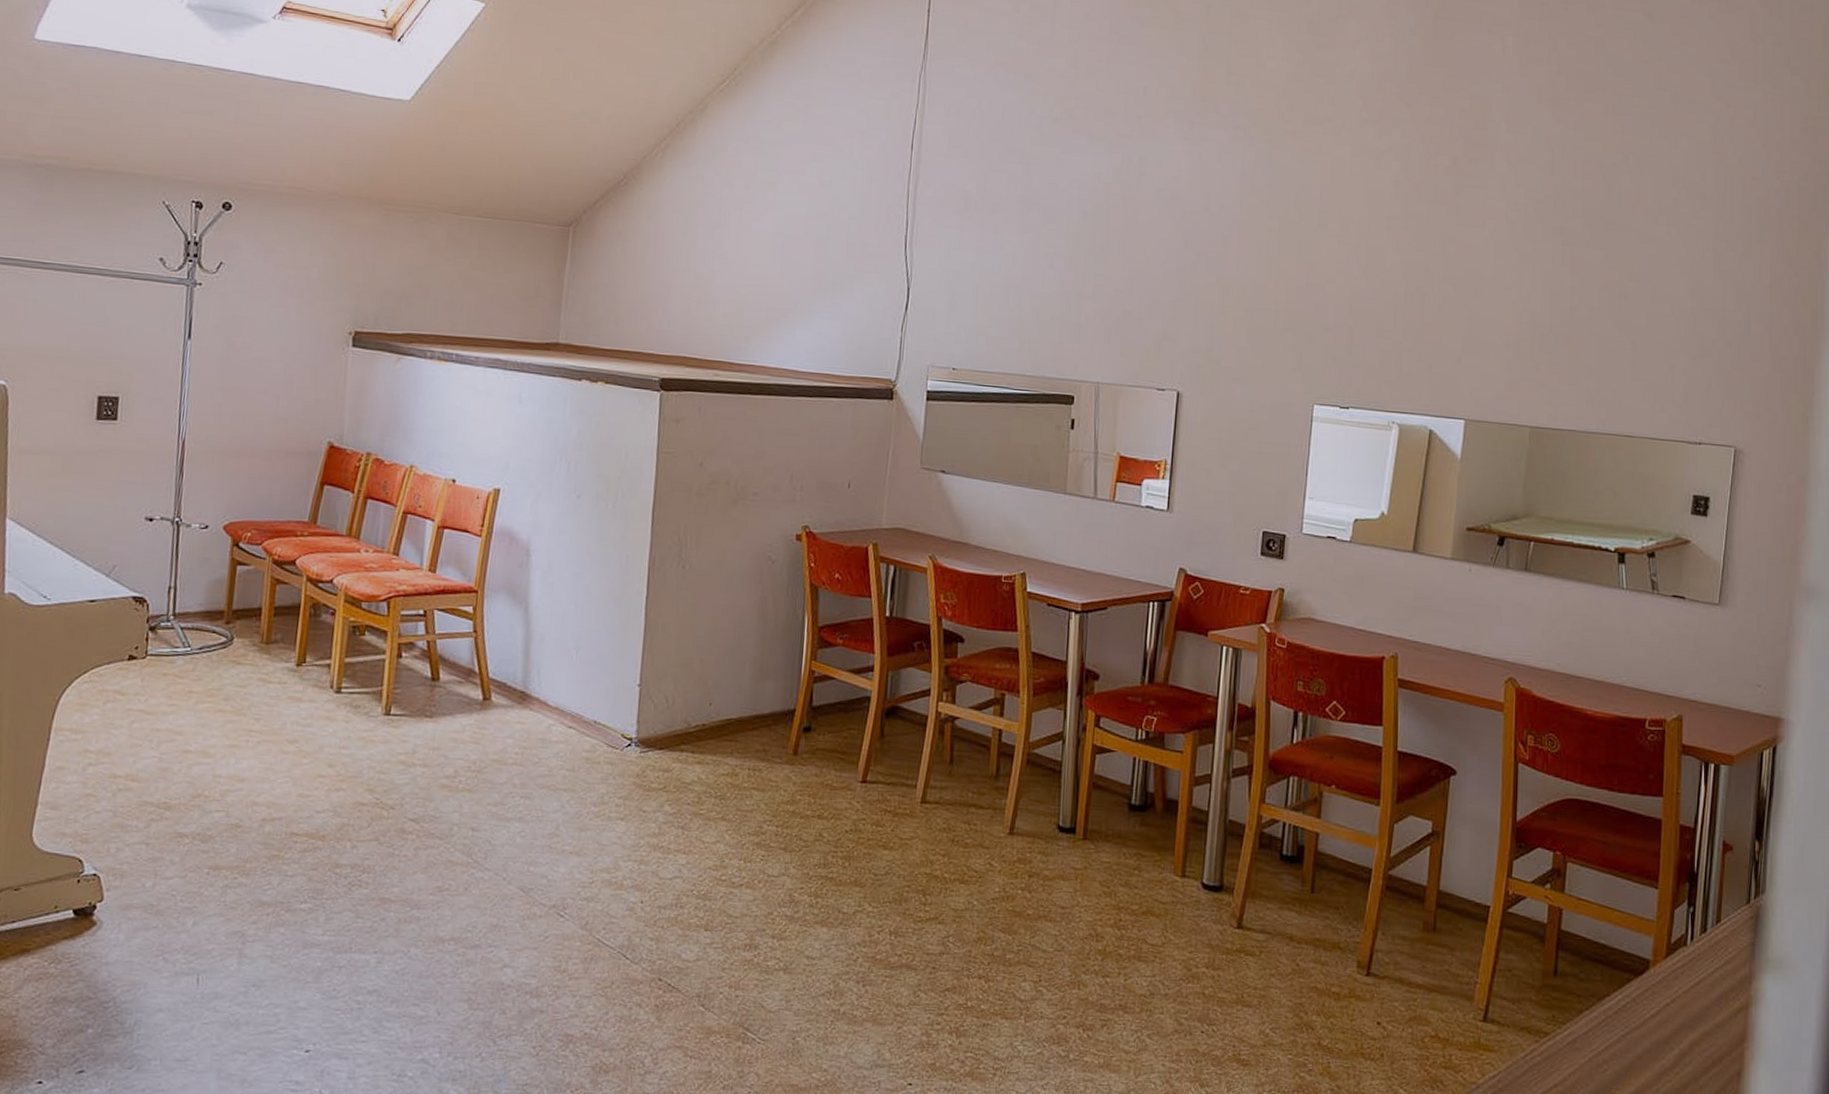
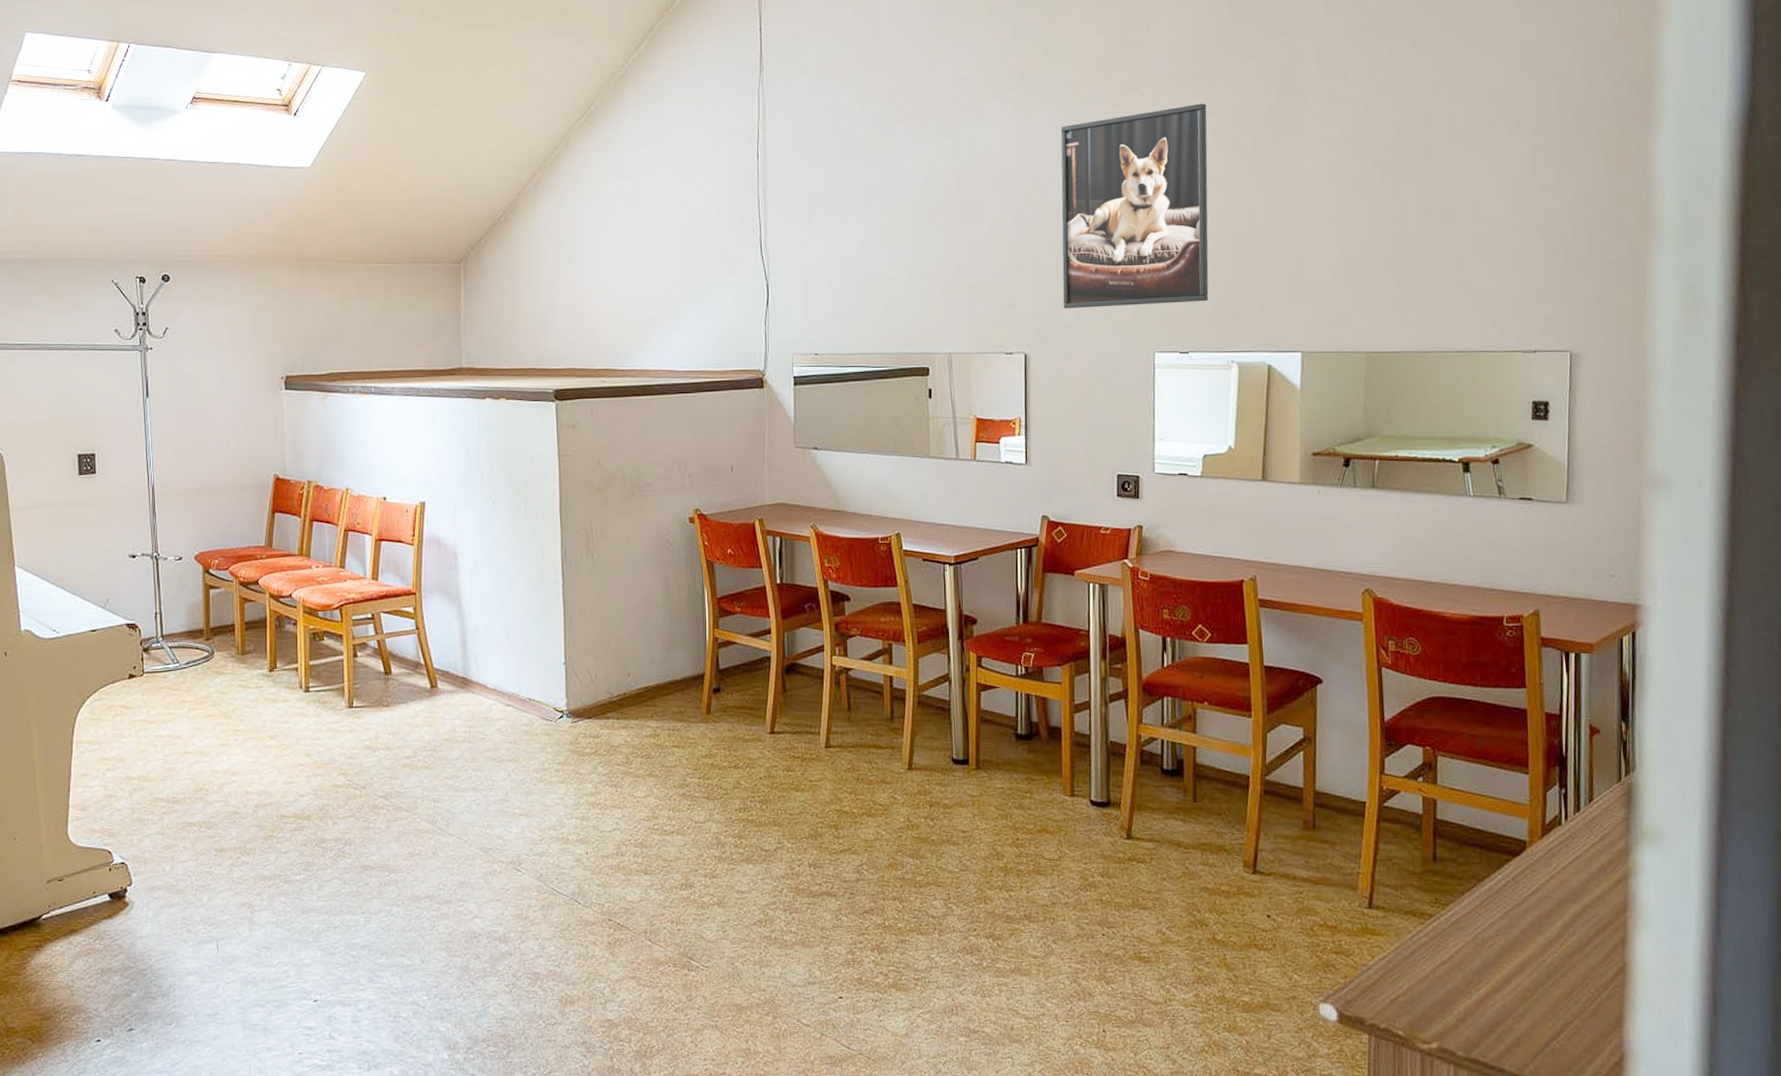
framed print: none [1222,146,1391,356] -> present [1060,103,1209,309]

